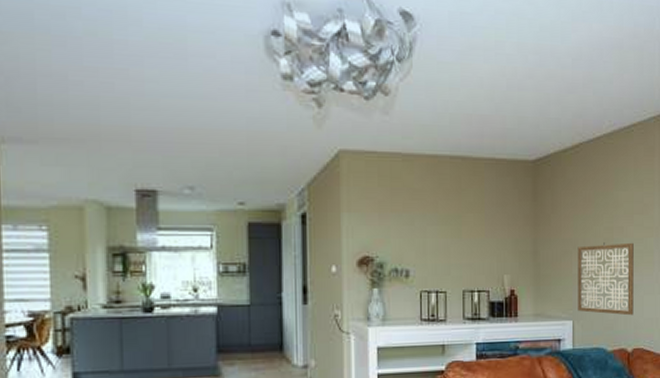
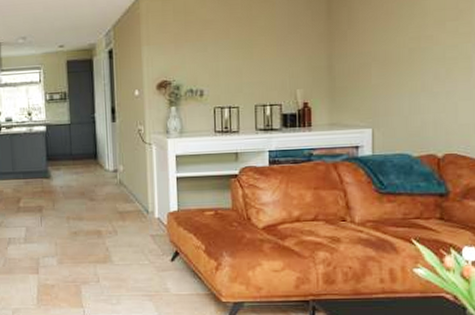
wall art: present [577,242,634,316] -> none [378,49,446,122]

